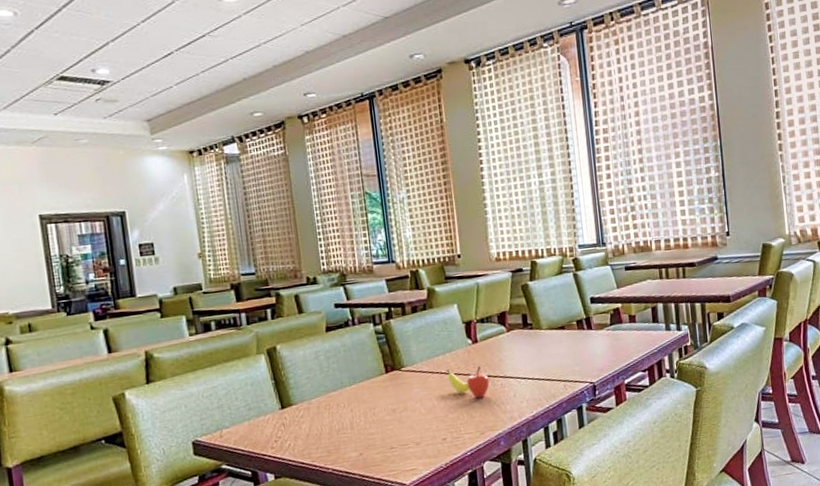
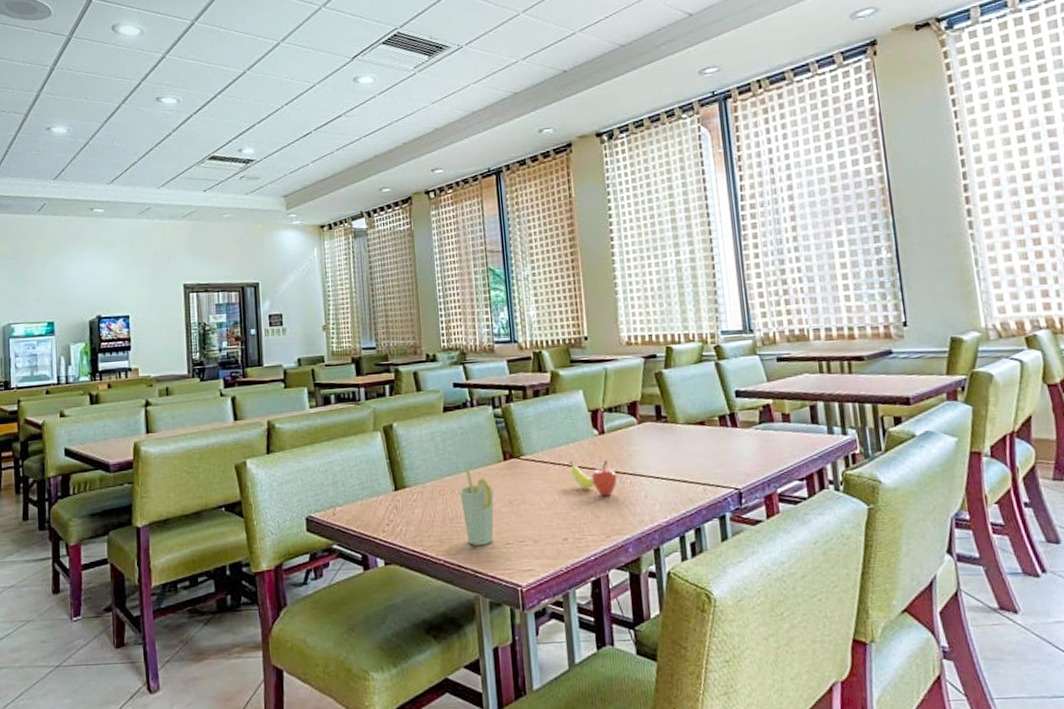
cup: none [344,383,379,453] -> present [459,468,494,545]

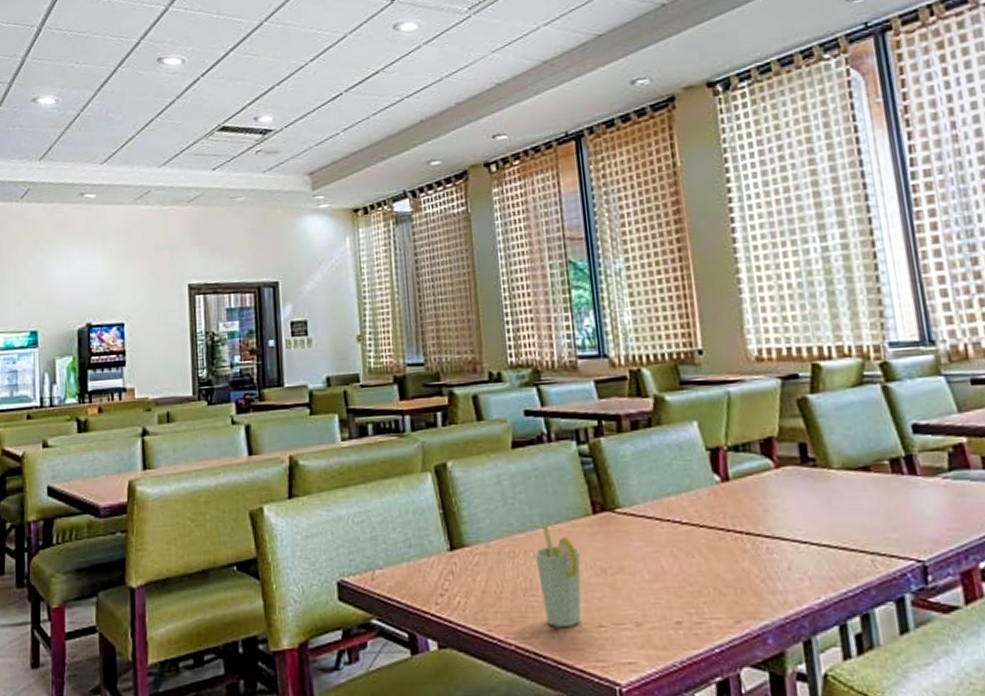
fruit: present [570,460,617,497] -> none [682,515,749,567]

